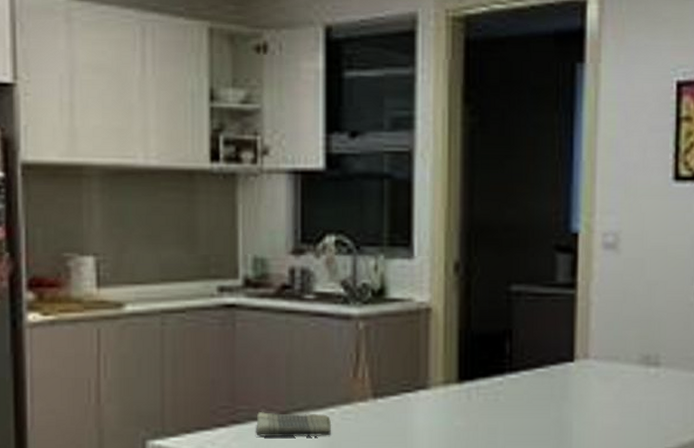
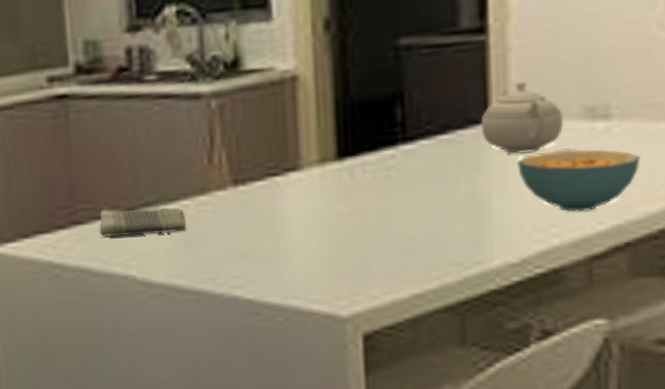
teapot: none [568,330,627,389] -> present [480,80,564,154]
cereal bowl: none [592,388,678,439] -> present [516,149,641,213]

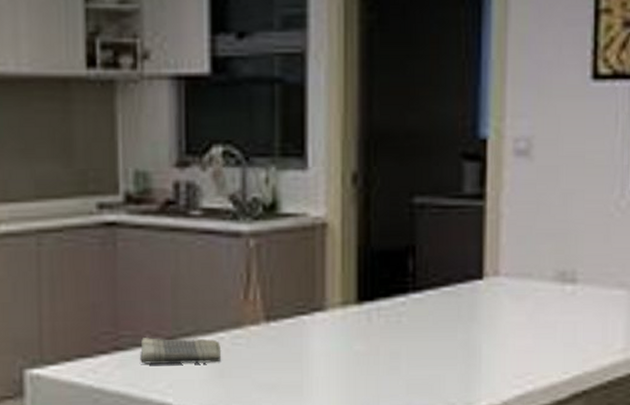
teapot: present [480,80,564,154] -> none [476,244,541,308]
cereal bowl: present [516,149,641,213] -> none [502,308,597,362]

